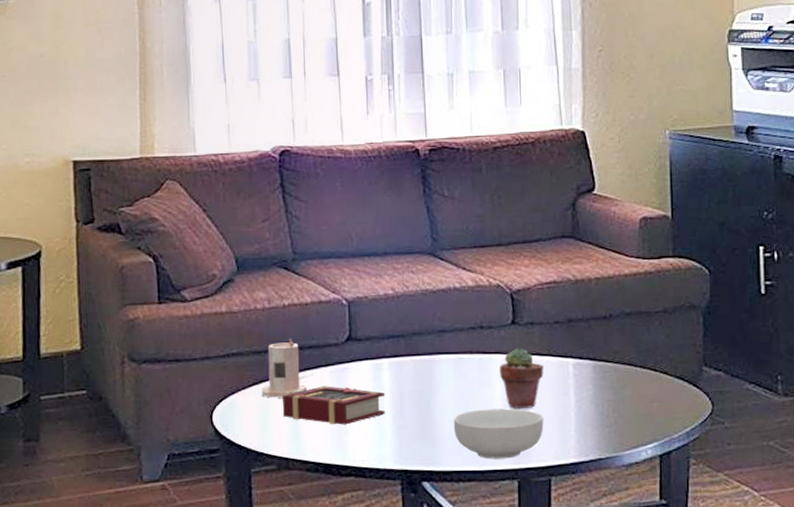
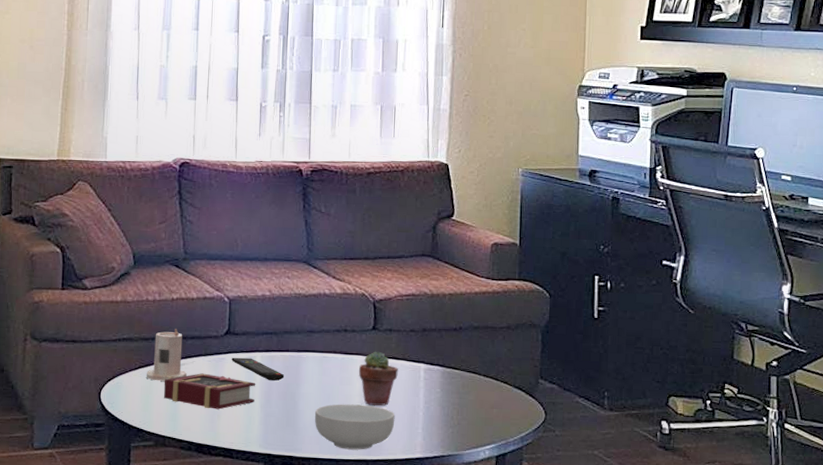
remote control: none [355,365,417,390] -> present [231,357,285,382]

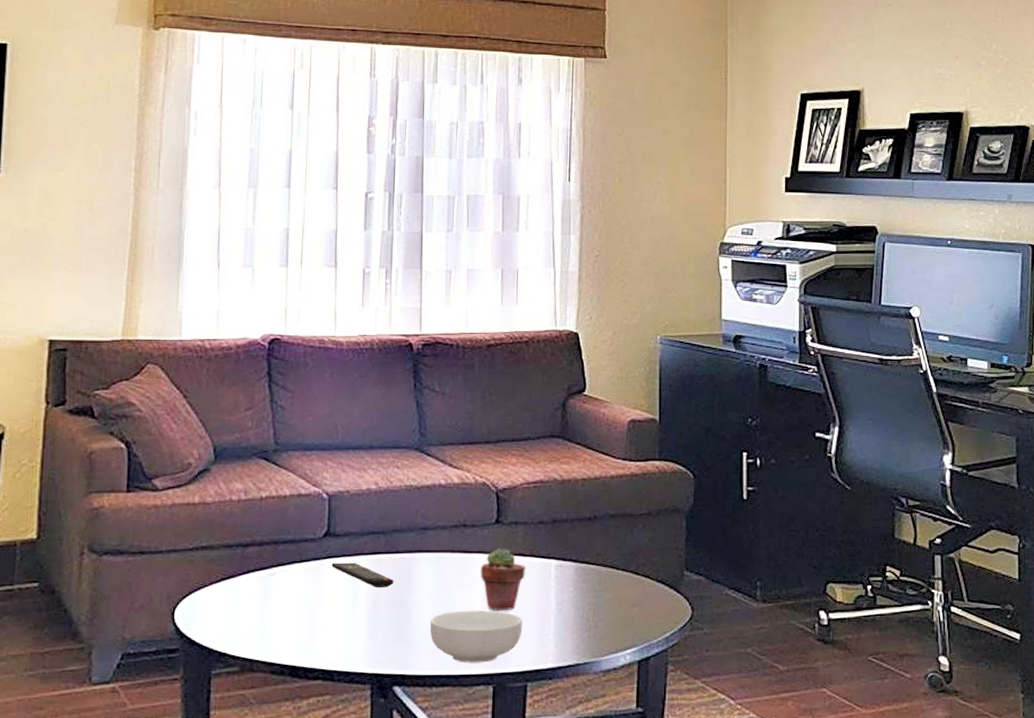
candle: present [147,328,187,381] -> none [230,531,278,595]
book: present [163,373,256,410] -> none [250,583,361,625]

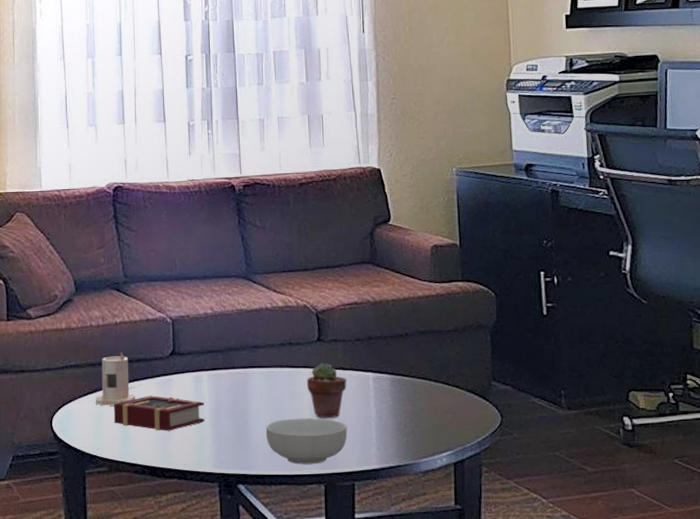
candle: none [230,531,278,595] -> present [96,352,135,406]
book: none [250,583,361,625] -> present [113,395,205,431]
remote control: present [331,562,394,589] -> none [178,377,233,400]

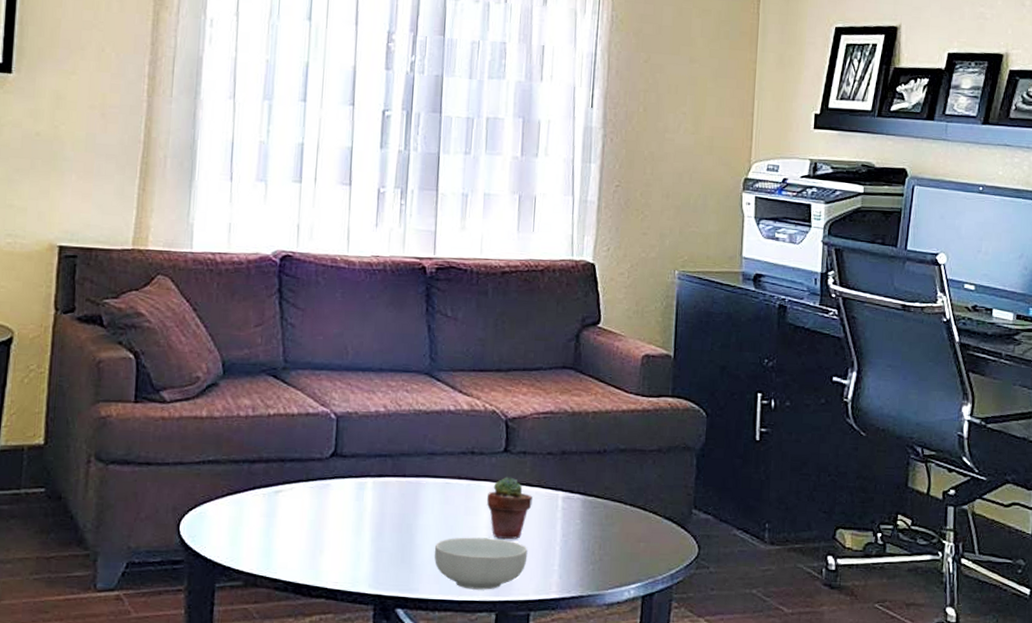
candle: present [96,352,135,406] -> none [236,448,284,511]
book: present [113,395,205,431] -> none [255,501,367,544]

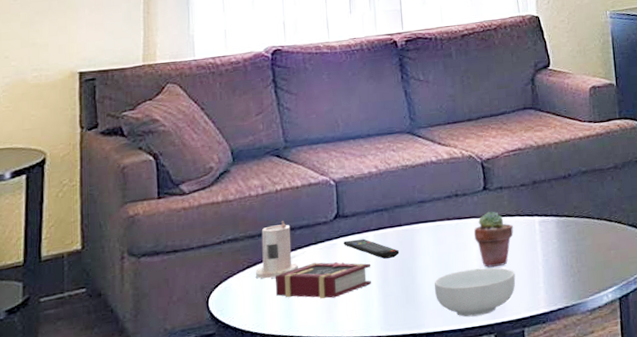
candle: none [236,448,284,511] -> present [256,220,298,279]
book: none [255,501,367,544] -> present [275,261,371,299]
remote control: none [338,483,400,511] -> present [343,238,400,259]

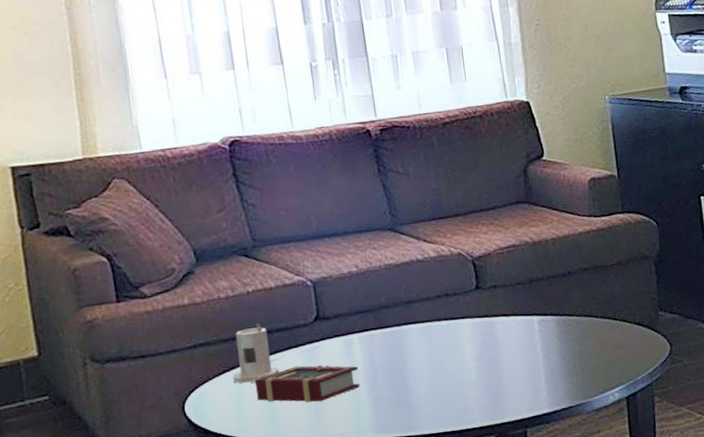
remote control: present [343,238,400,259] -> none [326,341,389,362]
cereal bowl: present [434,267,516,317] -> none [427,368,516,419]
potted succulent: present [473,211,514,267] -> none [467,311,511,368]

